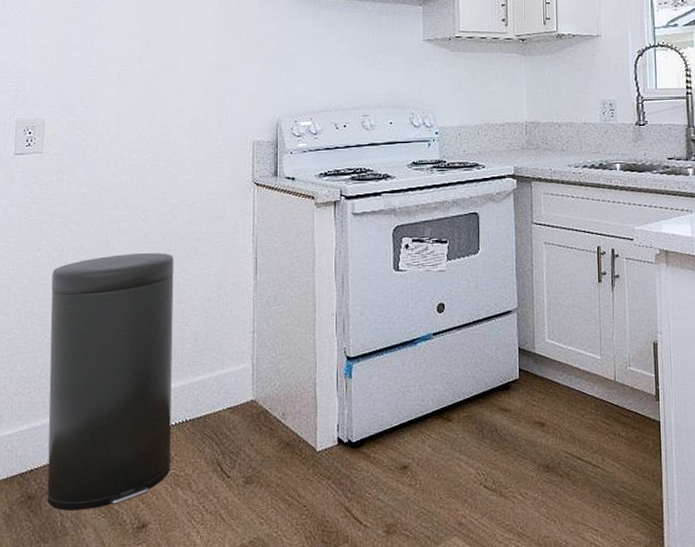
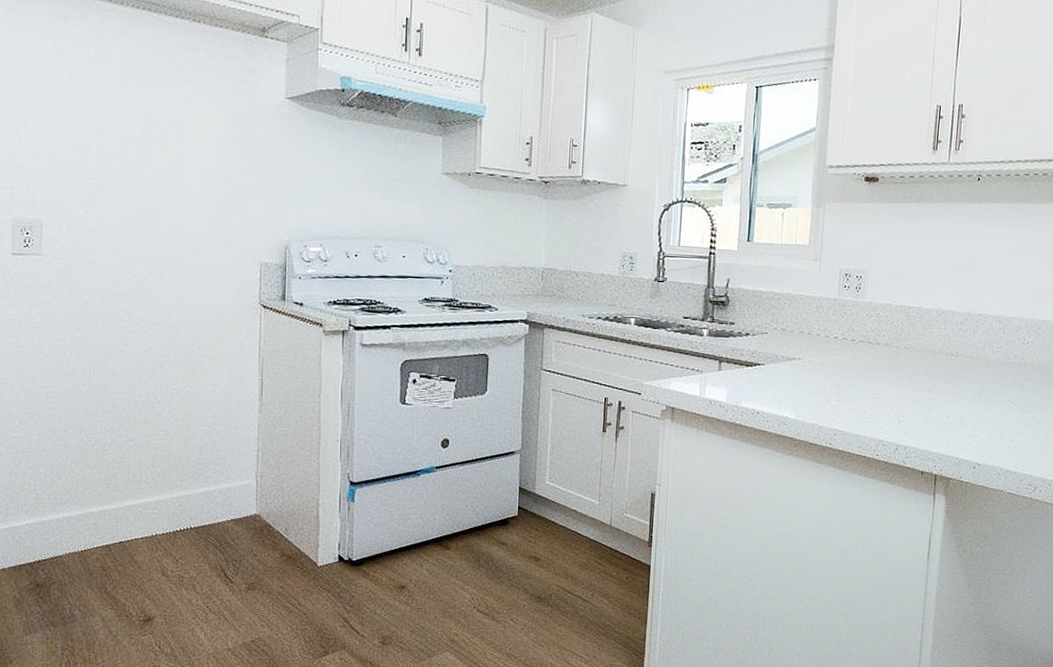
pedal bin: present [47,253,174,511] -> none [54,364,179,601]

